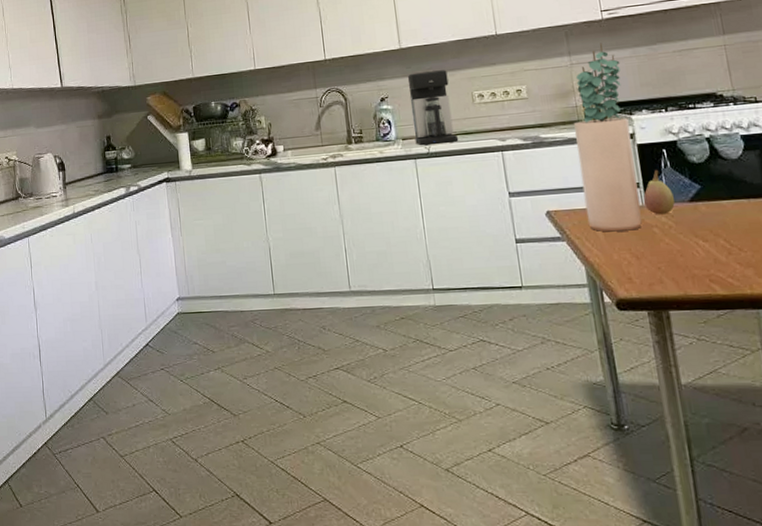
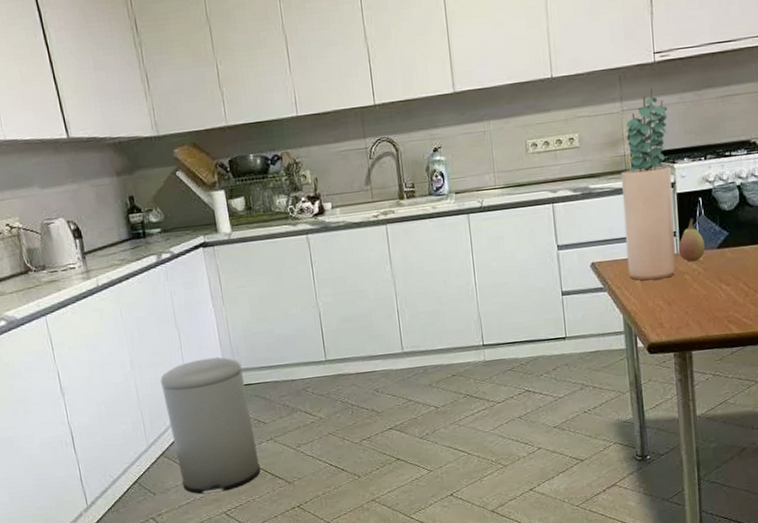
pedal bin: none [121,284,207,419] -> present [160,357,261,495]
coffee maker: present [407,70,459,146] -> none [461,116,512,200]

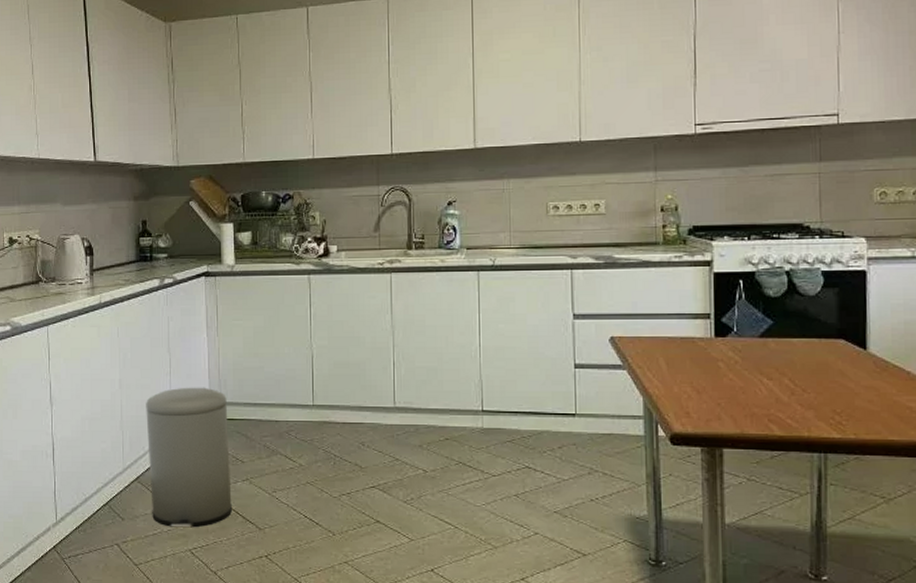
vase: present [621,87,676,281] -> none [650,159,709,363]
fruit: present [678,217,705,262] -> none [712,300,744,349]

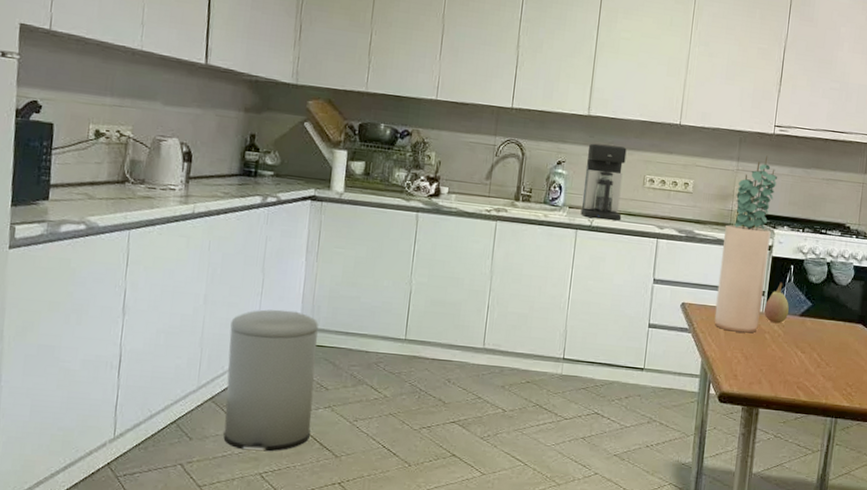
coffee maker: none [479,176,527,257] -> present [580,143,627,221]
vase: none [650,159,709,363] -> present [714,155,778,333]
fruit: none [712,300,744,349] -> present [763,282,789,324]

